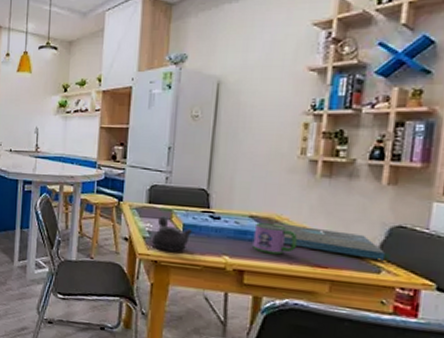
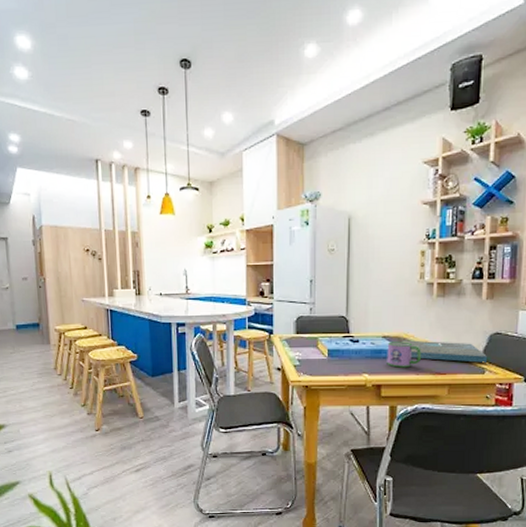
teapot: present [151,216,192,252] -> none [301,344,336,375]

